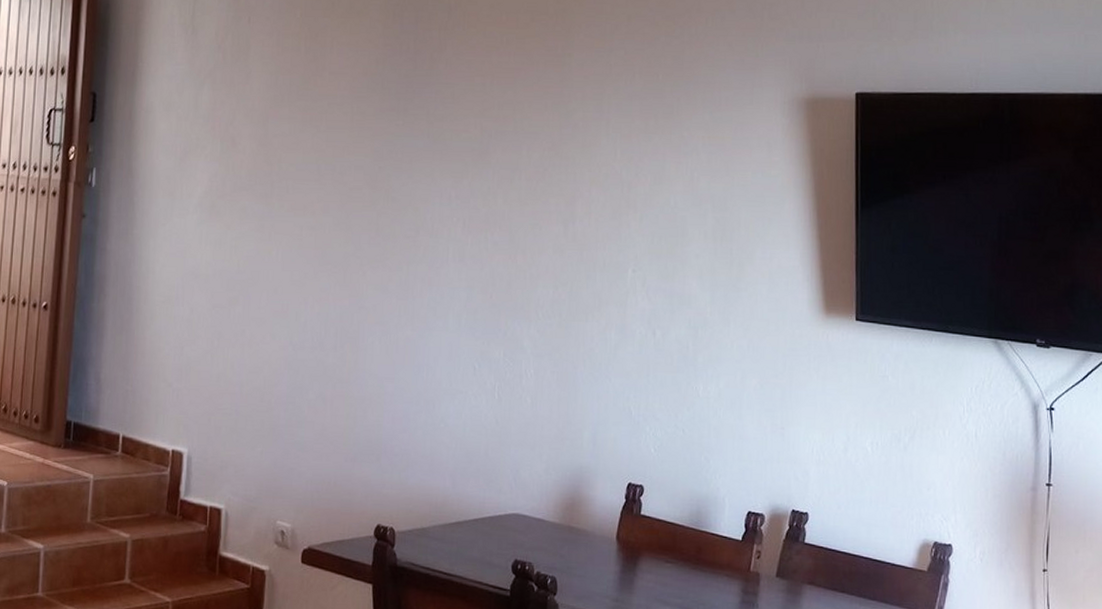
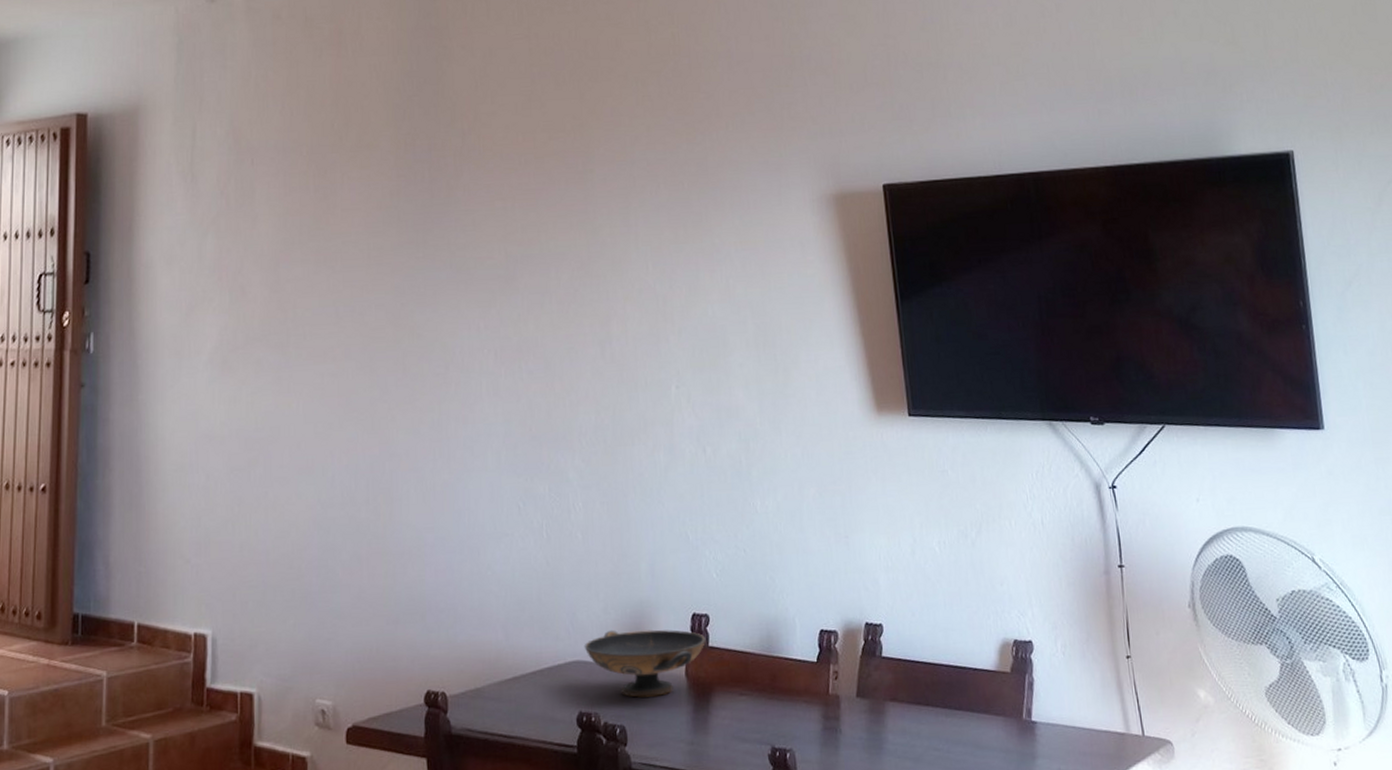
decorative bowl: none [524,489,638,554] -> present [584,629,706,698]

